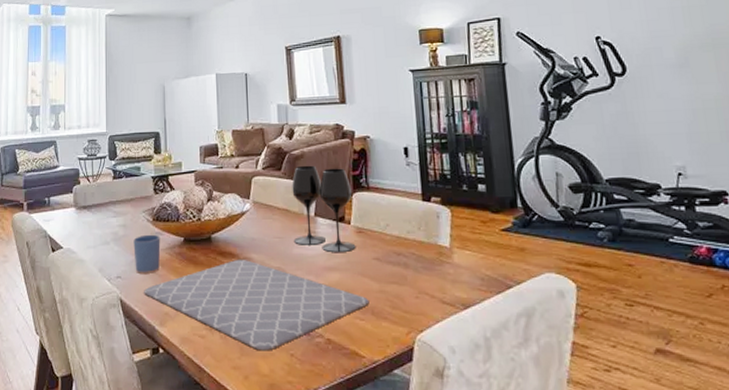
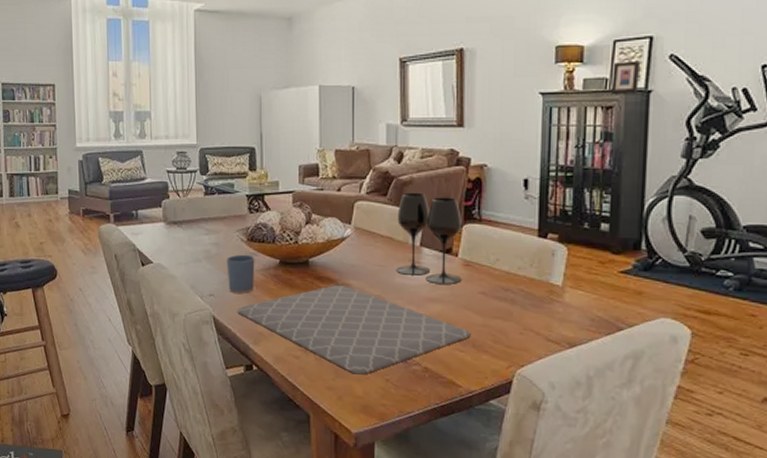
picture frame: none [469,38,494,68] -> present [610,60,641,94]

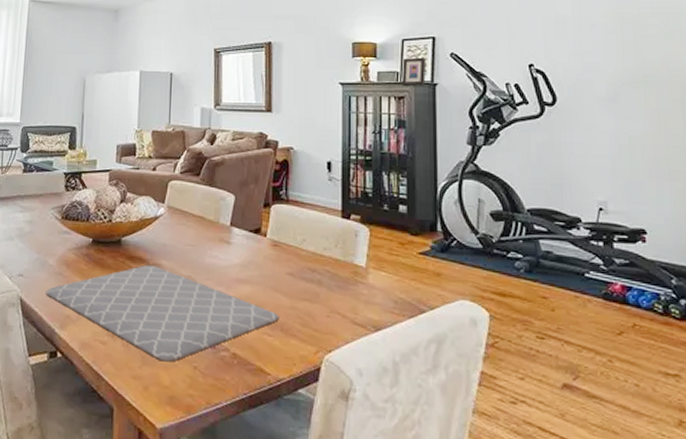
mug: present [226,254,255,293] -> none [38,232,68,274]
wine glass: present [397,192,462,284] -> none [207,172,270,265]

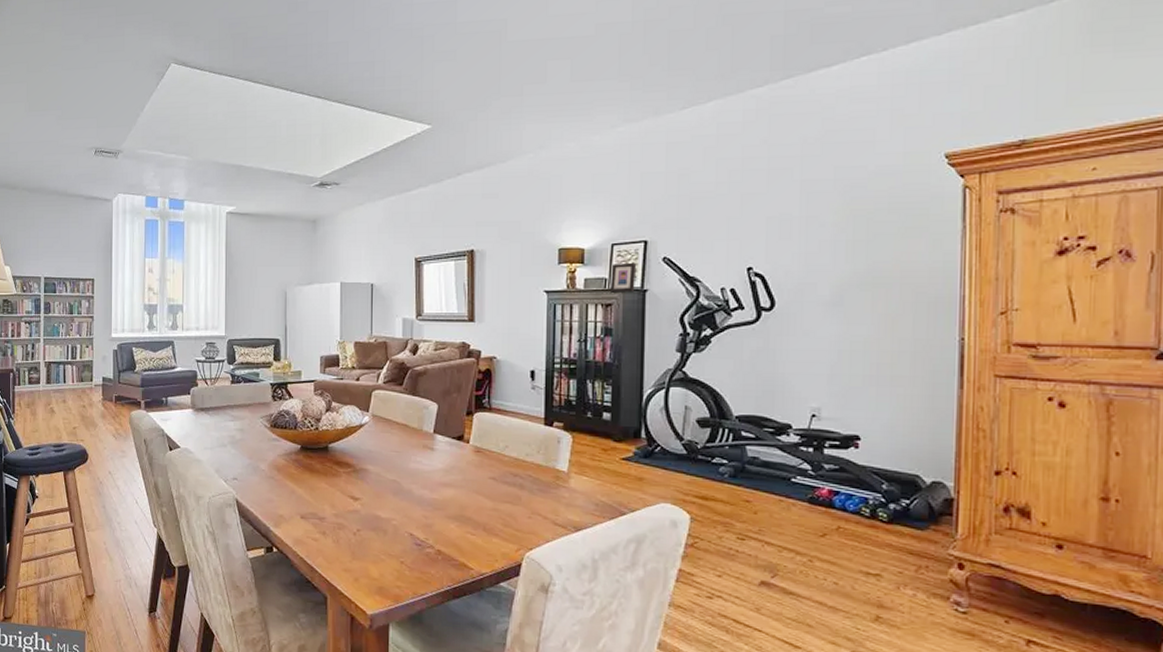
placemat: present [46,264,279,362] -> none [260,469,482,557]

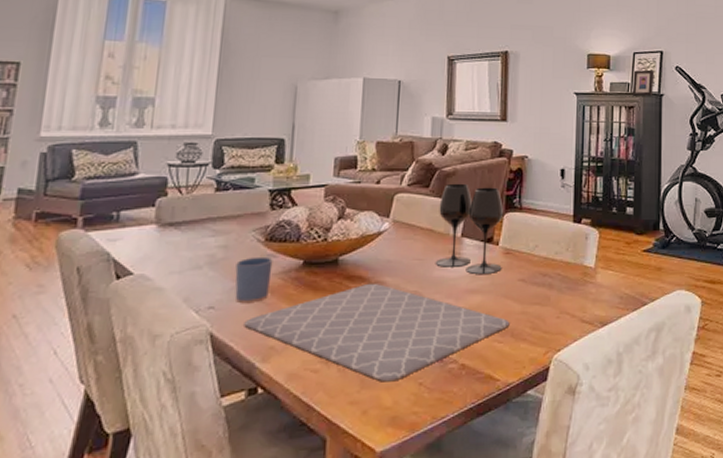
mug: none [250,440,277,477] -> present [235,256,273,303]
placemat: none [260,469,482,557] -> present [244,283,510,382]
wine glass: none [412,382,473,470] -> present [436,183,503,274]

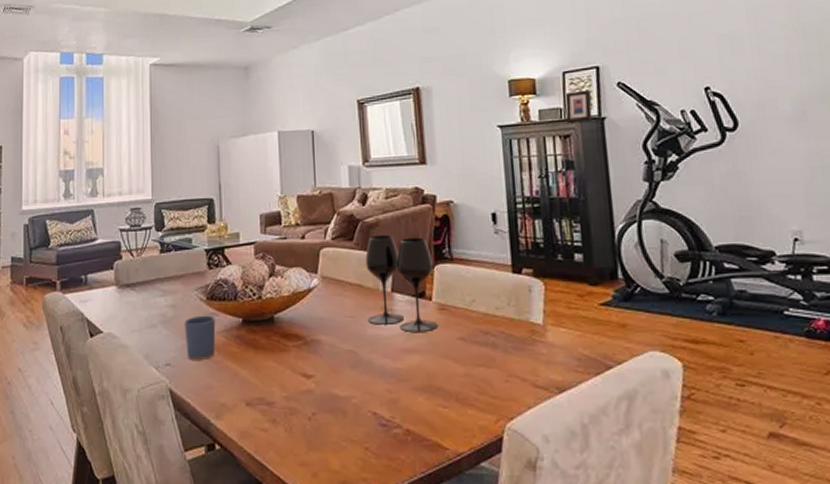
placemat: present [244,283,510,382] -> none [197,341,453,445]

